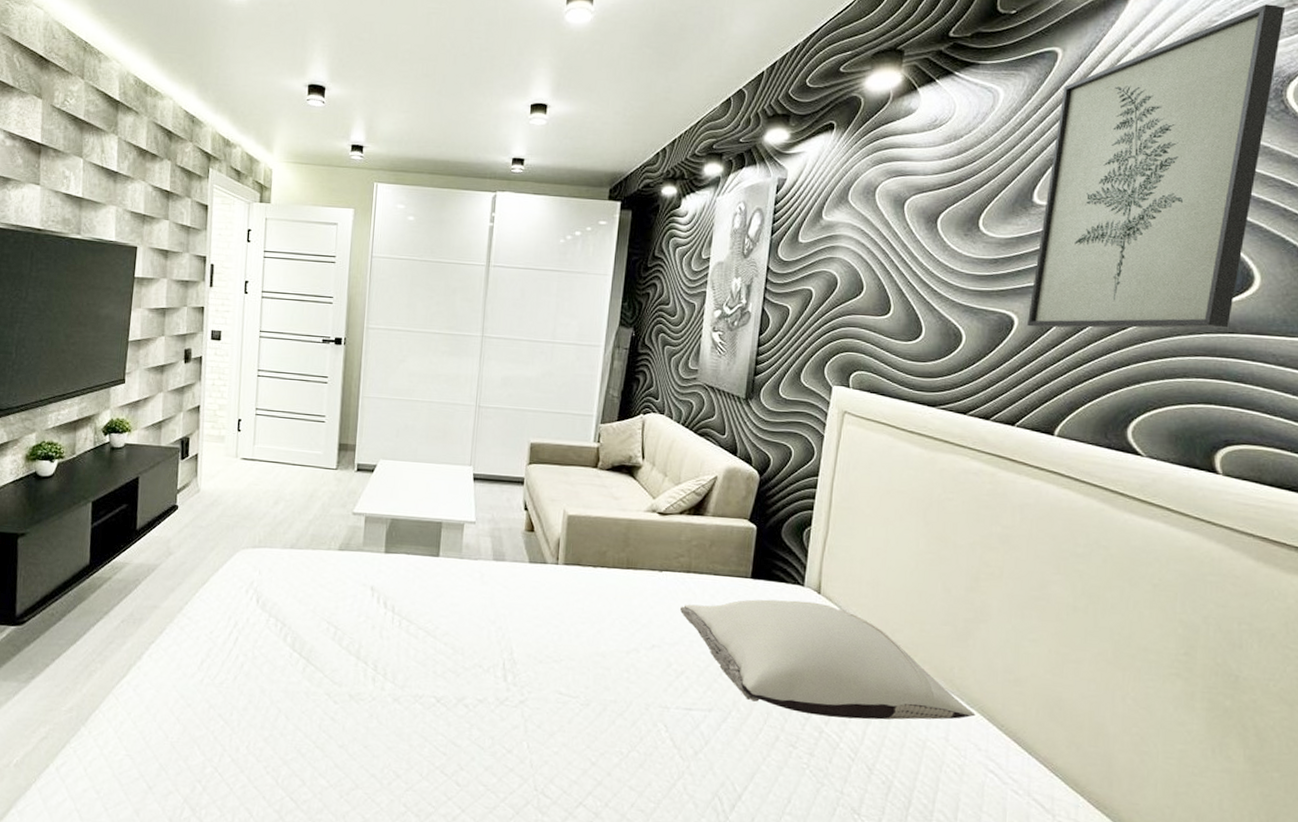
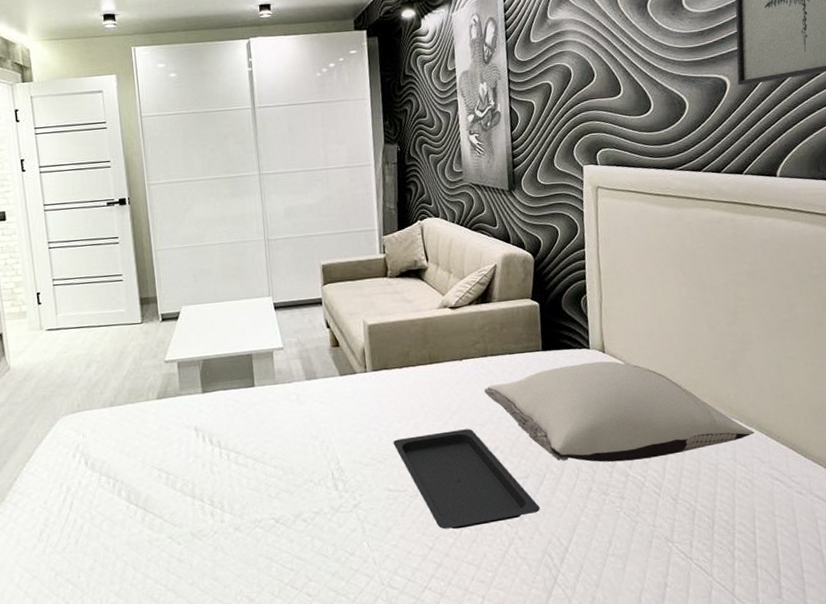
serving tray: none [572,641,718,752] -> present [393,429,540,529]

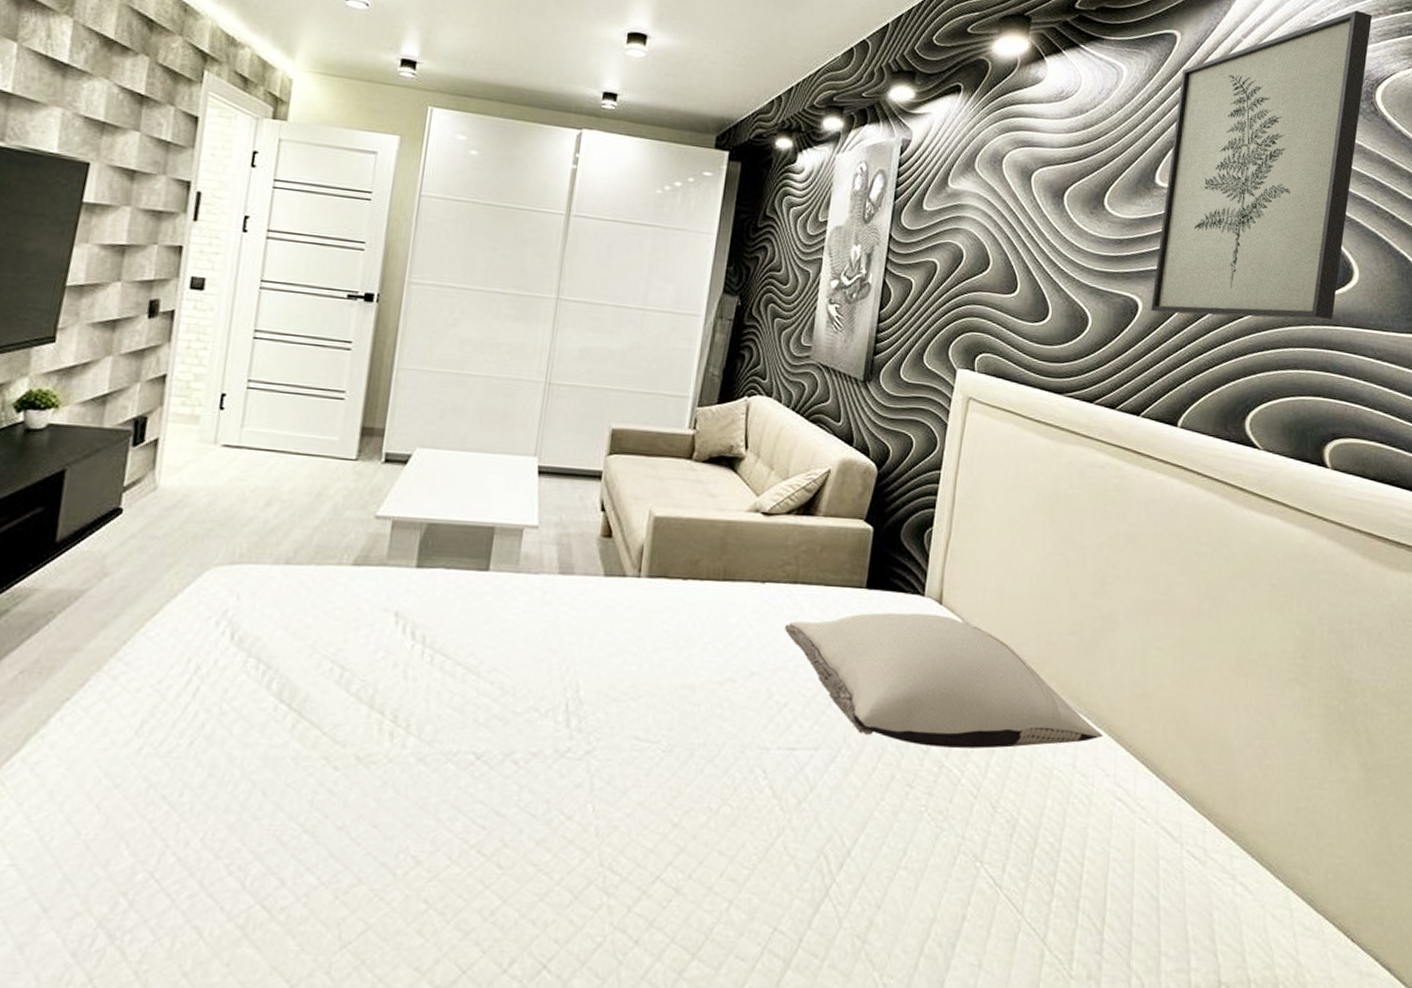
serving tray: present [393,429,540,529] -> none [654,671,825,805]

